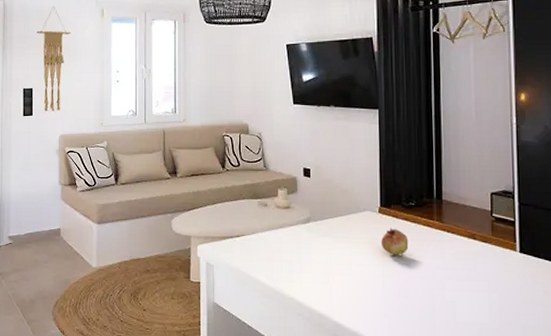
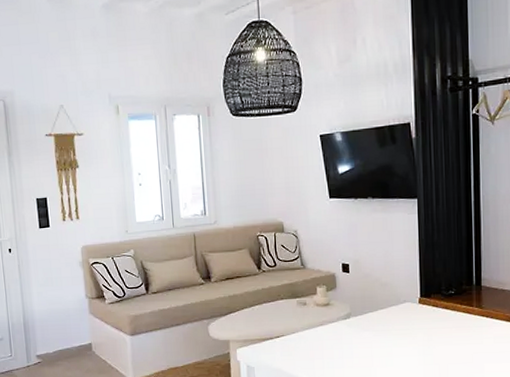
fruit: present [380,228,409,255] -> none [421,317,449,344]

